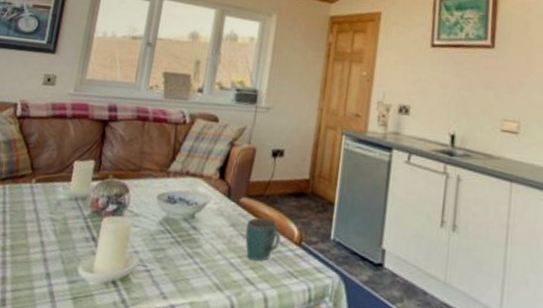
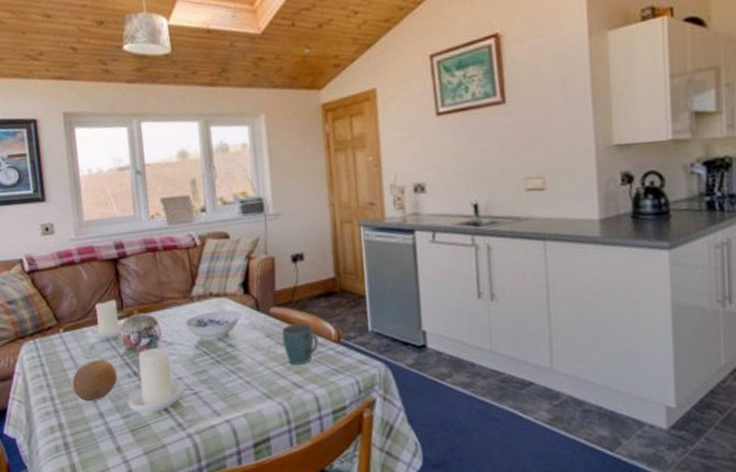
fruit: none [27,217,76,260] -> present [72,359,118,402]

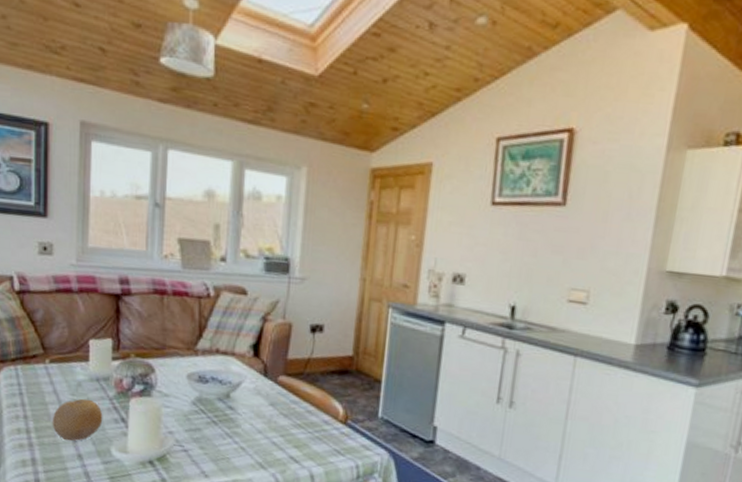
mug: present [282,322,319,365] -> none [286,396,325,440]

